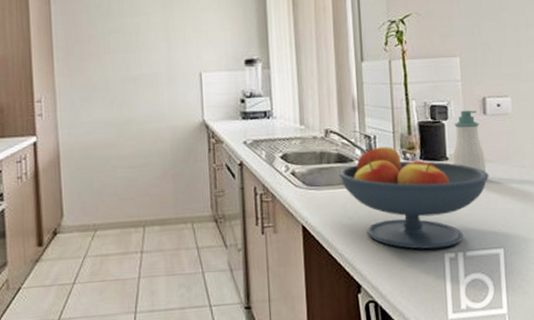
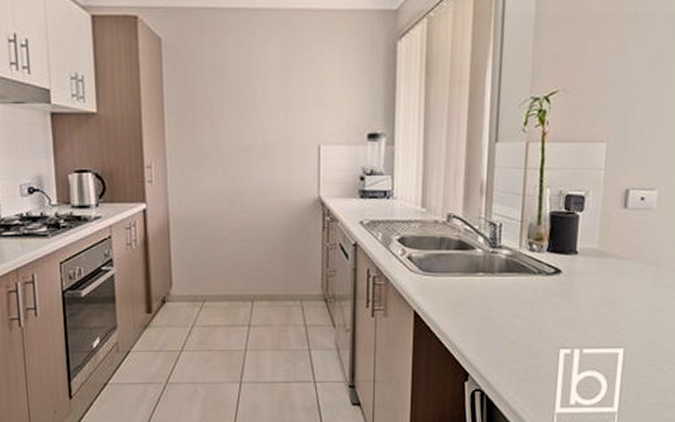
fruit bowl: present [339,145,490,249] -> none [458,234,621,344]
soap bottle: present [452,110,486,172] -> none [581,202,619,269]

